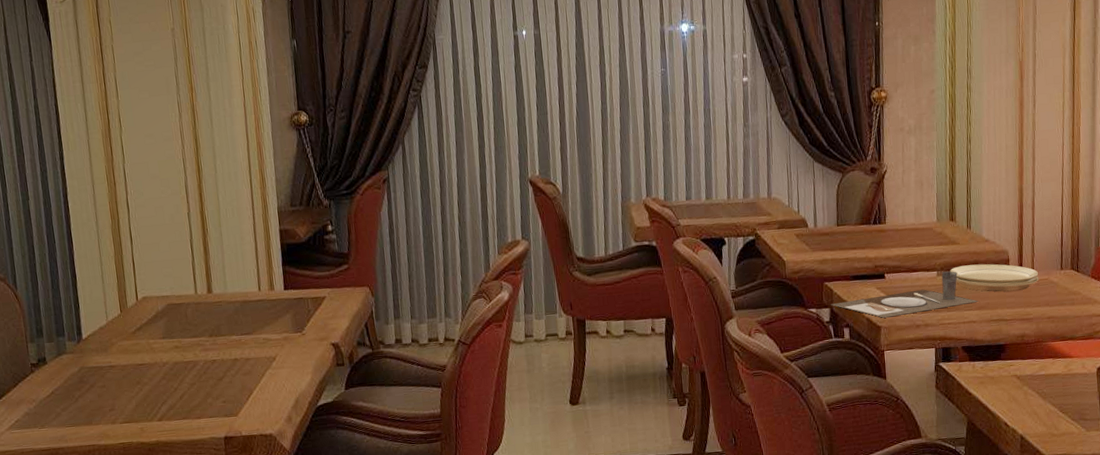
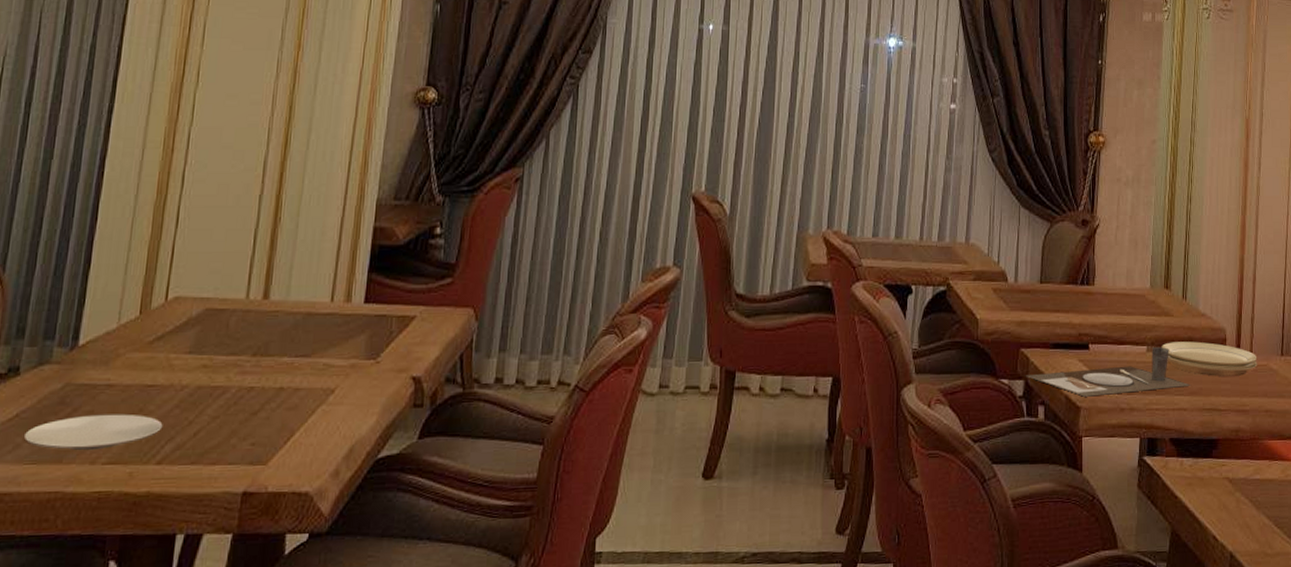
plate: none [61,386,157,415] -> present [24,414,163,451]

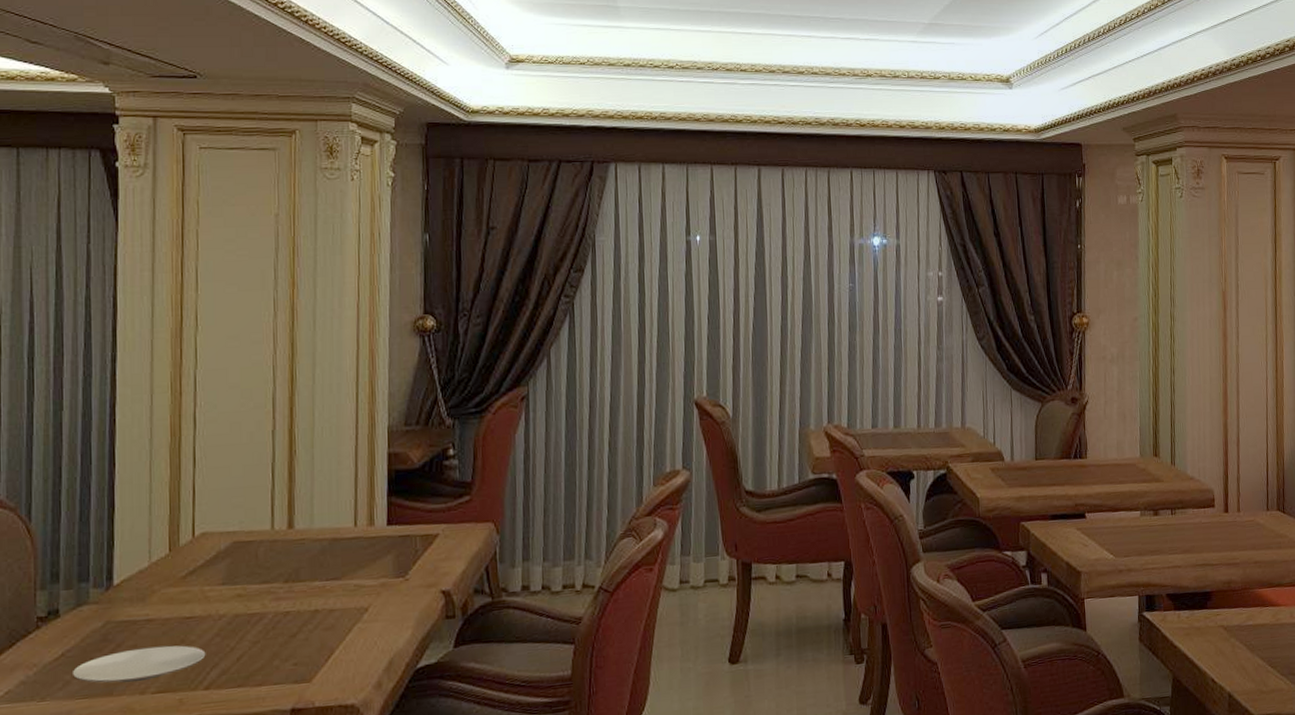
place setting: present [1025,347,1191,397] -> none [1027,511,1184,562]
plate: present [1161,341,1258,377] -> none [1153,503,1245,535]

